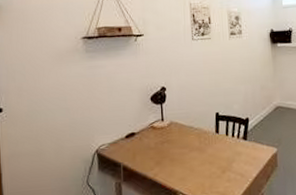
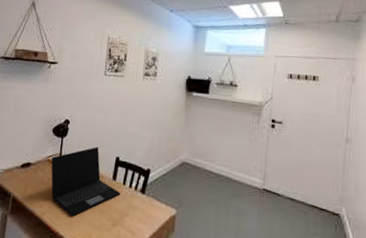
laptop: none [153,107,225,172] -> present [50,147,121,217]

